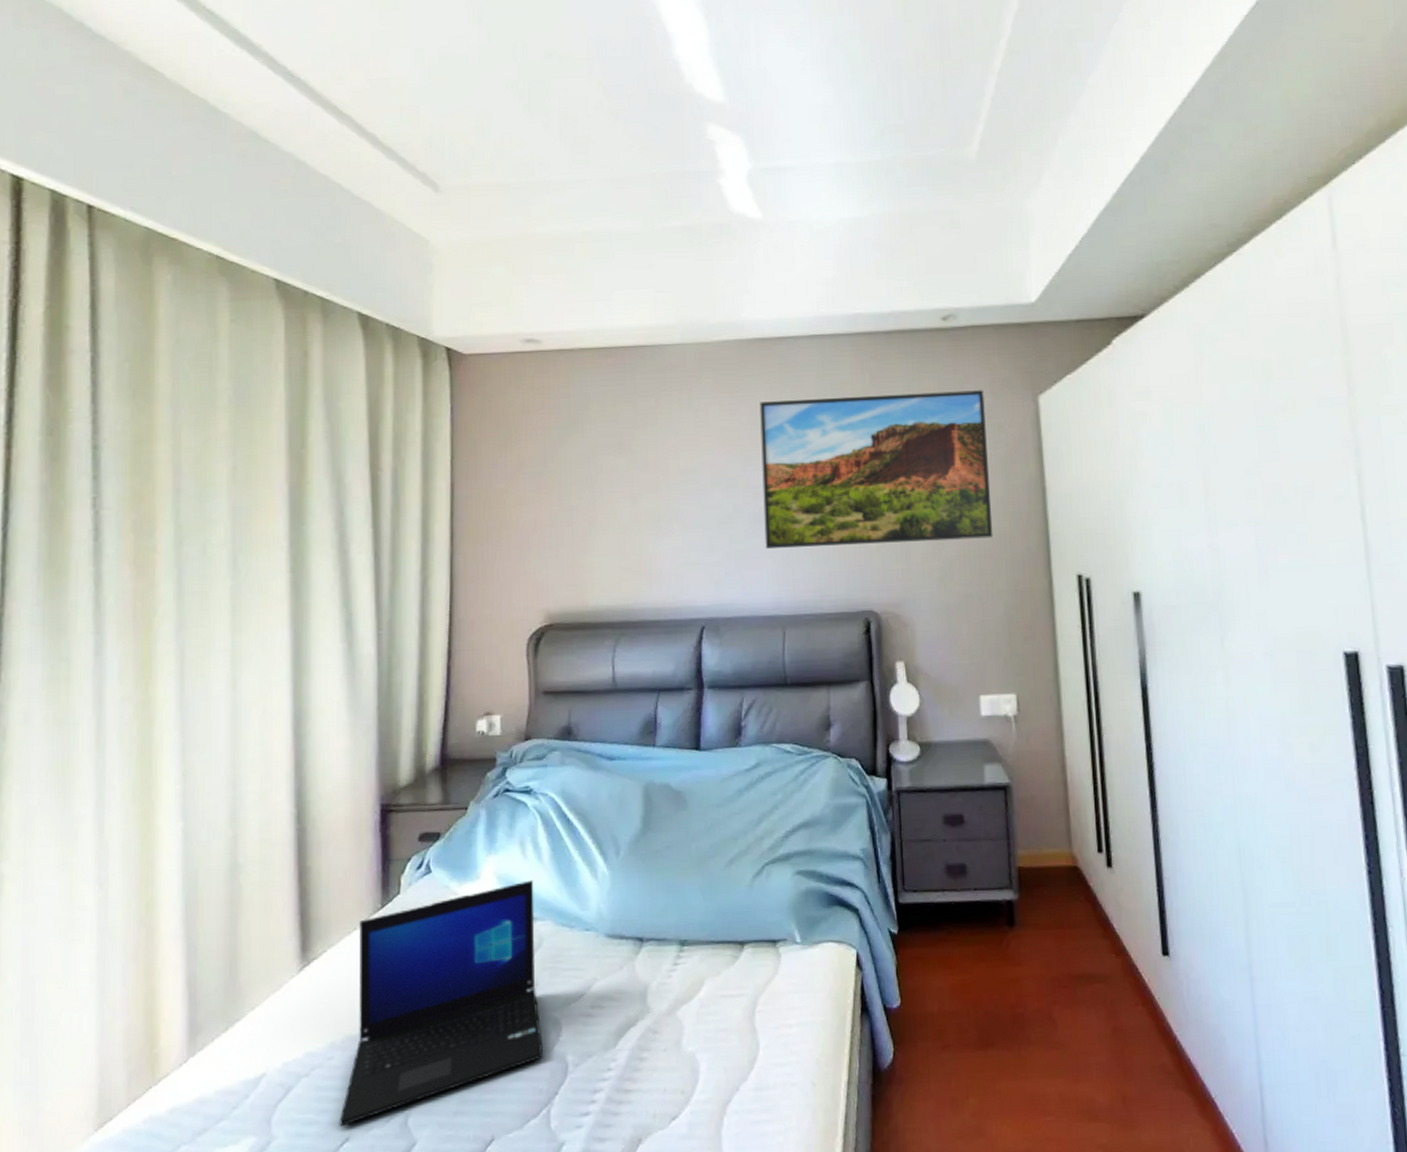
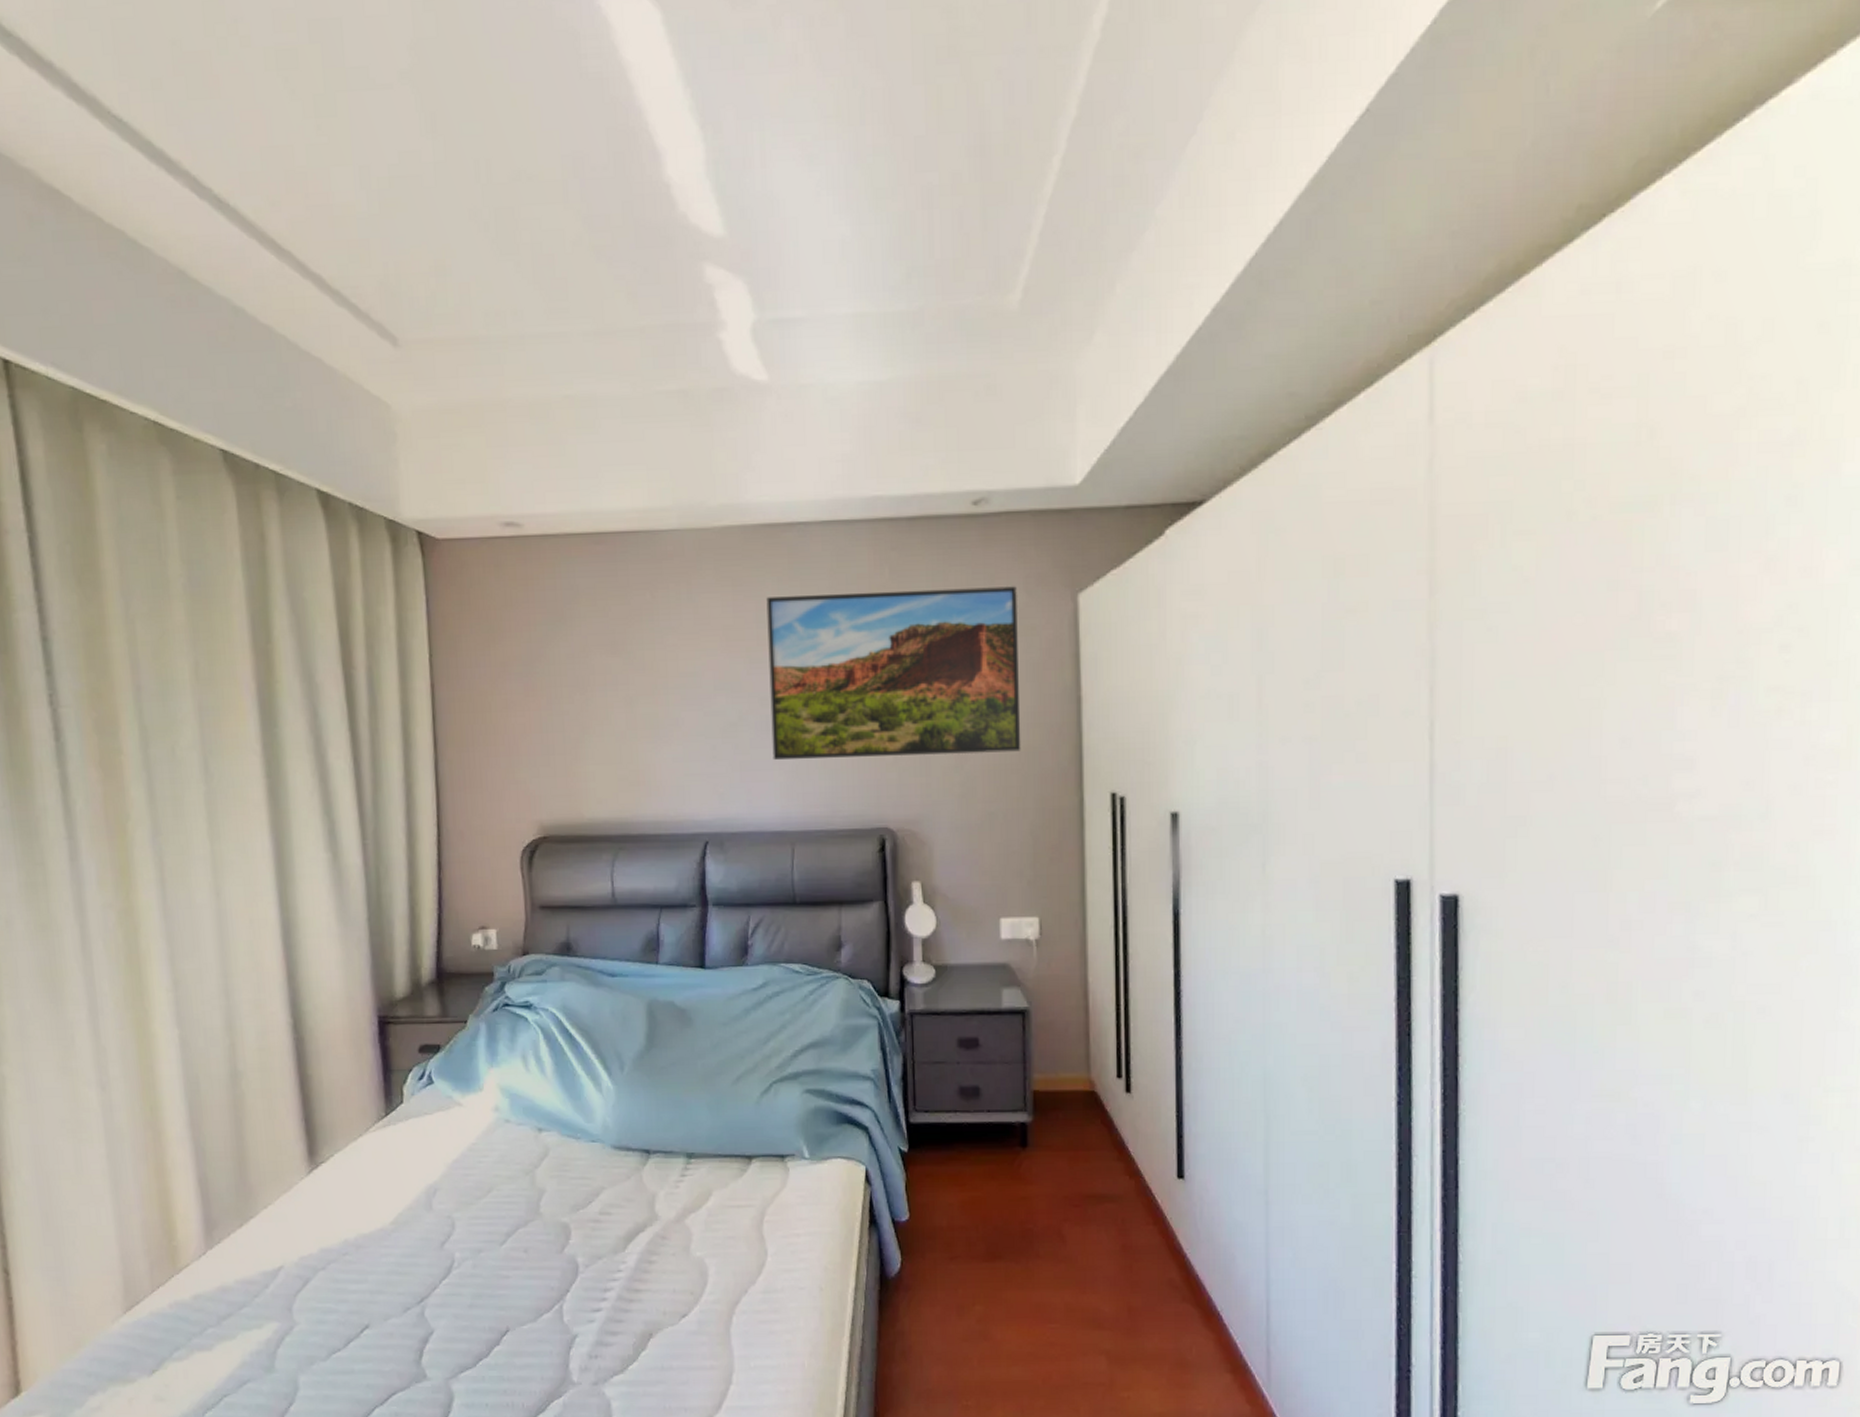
laptop: present [339,880,544,1126] -> none [358,1093,555,1315]

